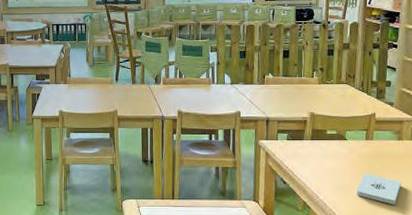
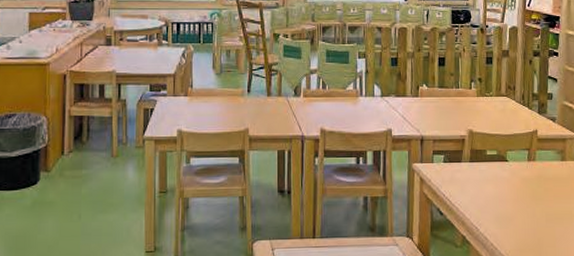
notepad: present [355,174,402,205] -> none [518,200,567,236]

